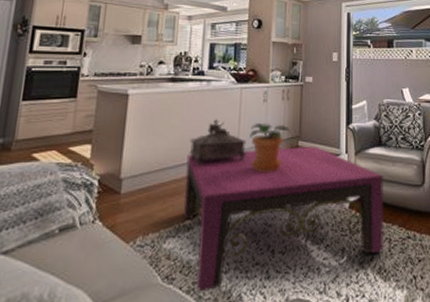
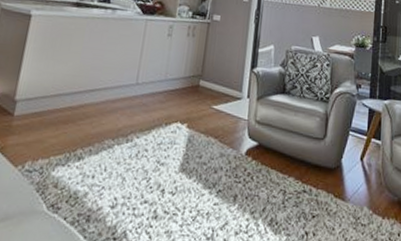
coffee table: present [183,146,385,292] -> none [74,82,285,225]
decorative box: present [189,119,247,165] -> none [87,49,147,95]
potted plant: present [249,122,291,172] -> none [149,57,194,109]

